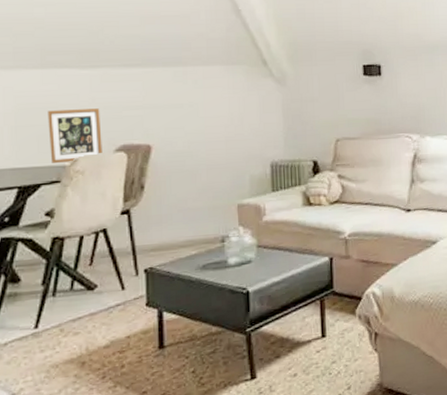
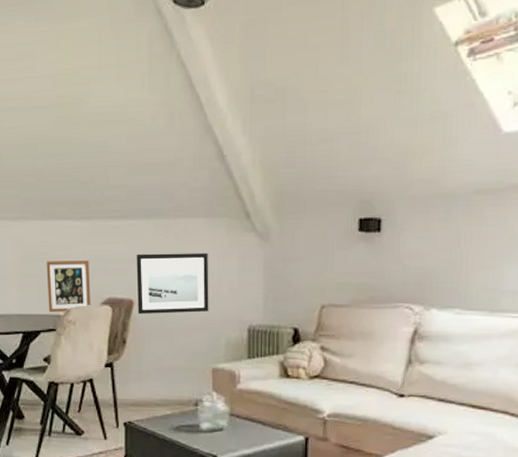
wall art: none [153,97,232,158] -> present [136,253,209,314]

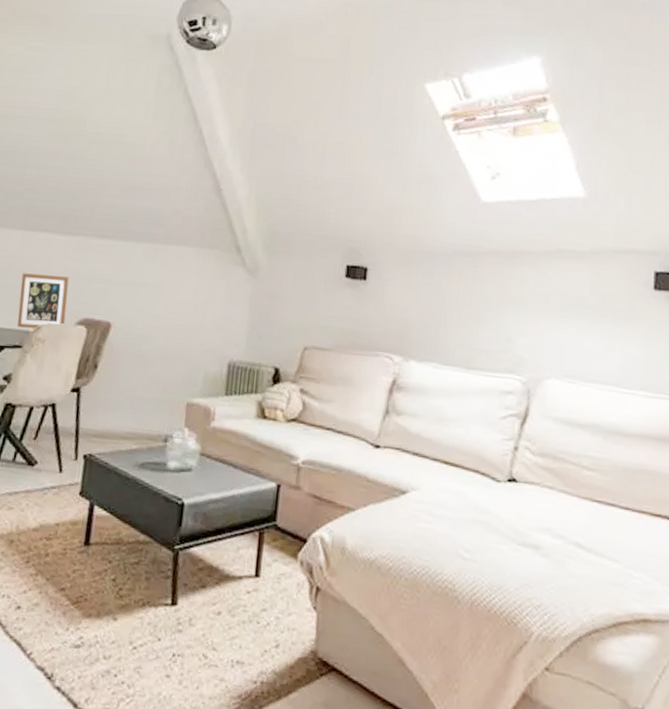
wall art: present [136,253,209,314] -> none [114,276,195,343]

